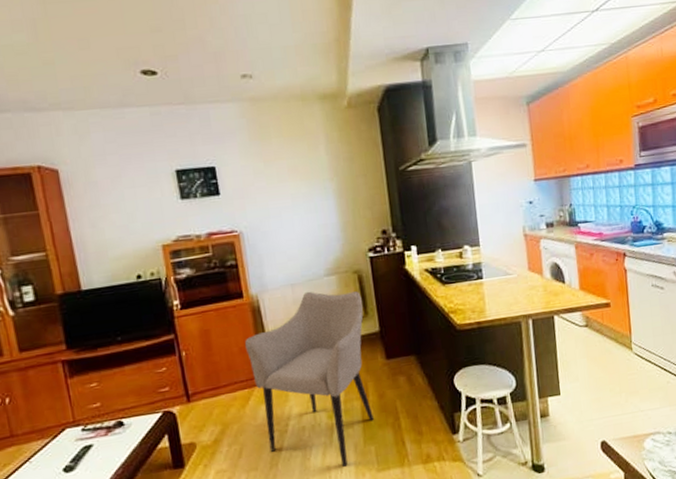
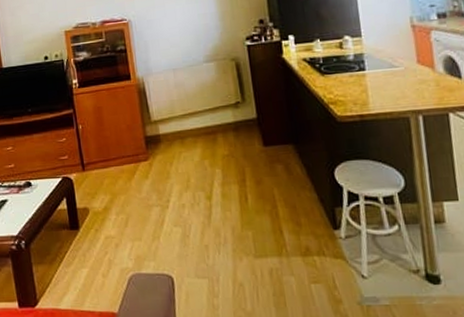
armchair: present [244,291,374,468] -> none [131,76,251,249]

